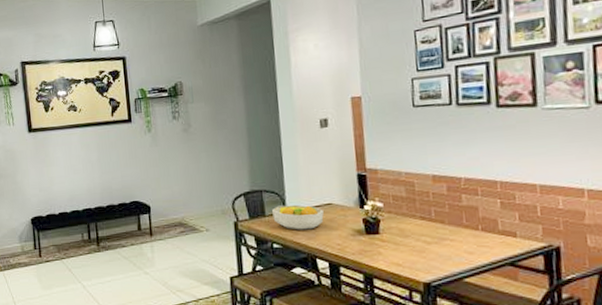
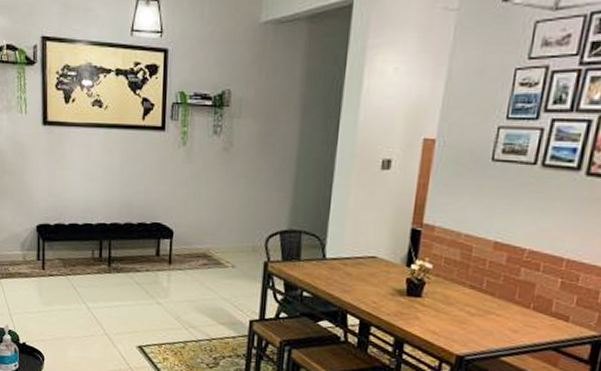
fruit bowl: present [272,204,324,230] -> none [308,251,365,282]

